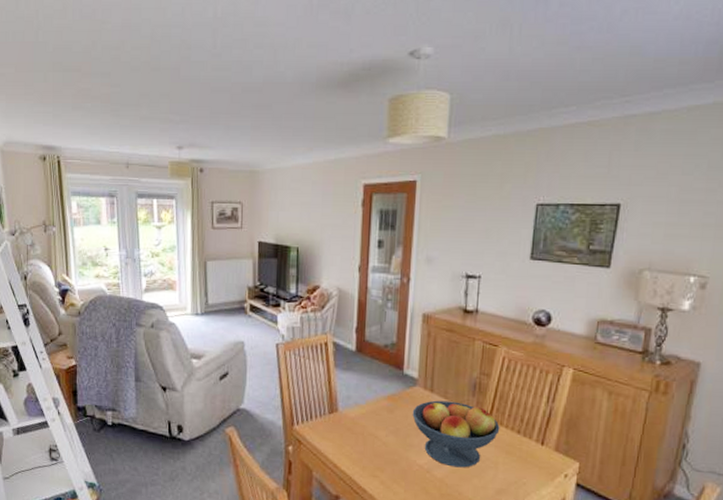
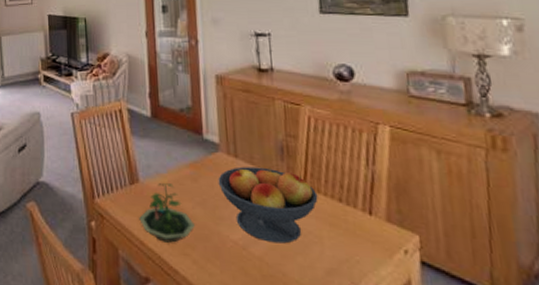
terrarium: none [335,413,386,466] -> present [139,183,195,243]

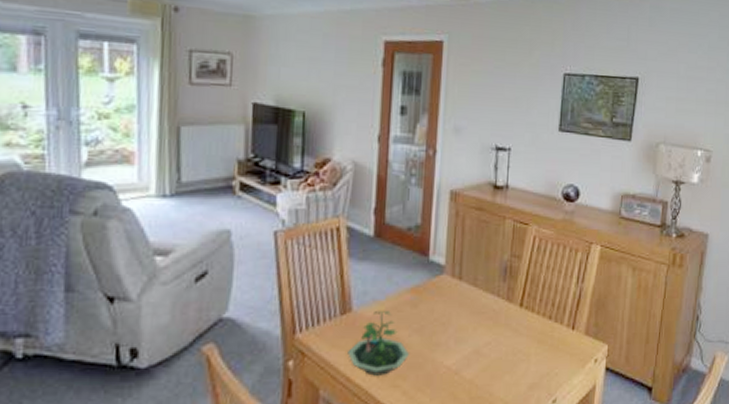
fruit bowl: present [218,166,318,244] -> none [439,289,532,365]

